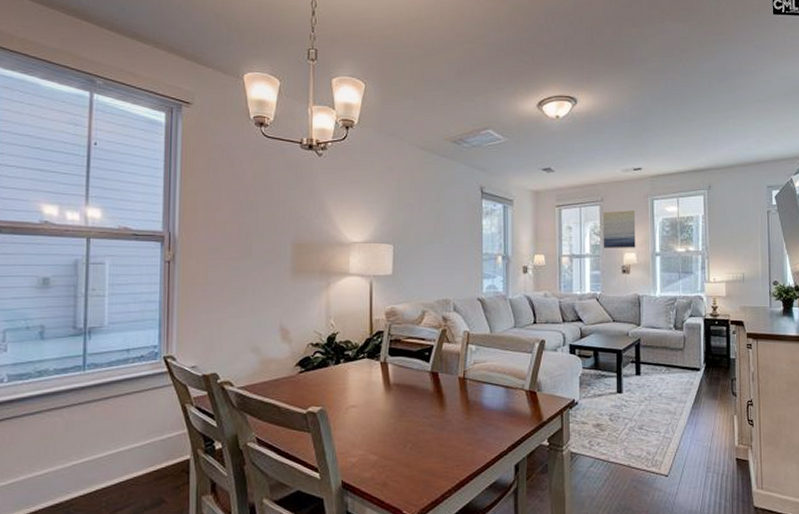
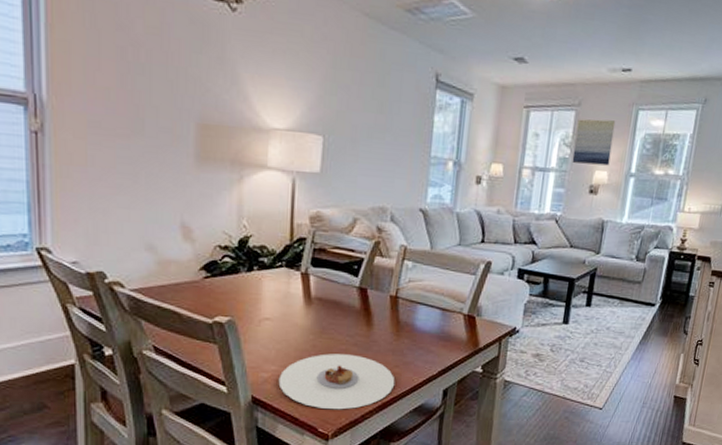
plate: none [365,435,470,491] -> present [278,353,395,410]

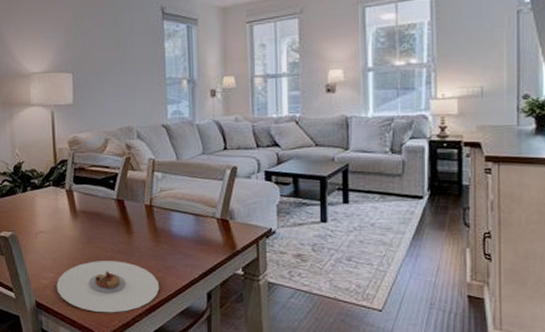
wall art: present [572,119,616,166] -> none [302,21,343,66]

